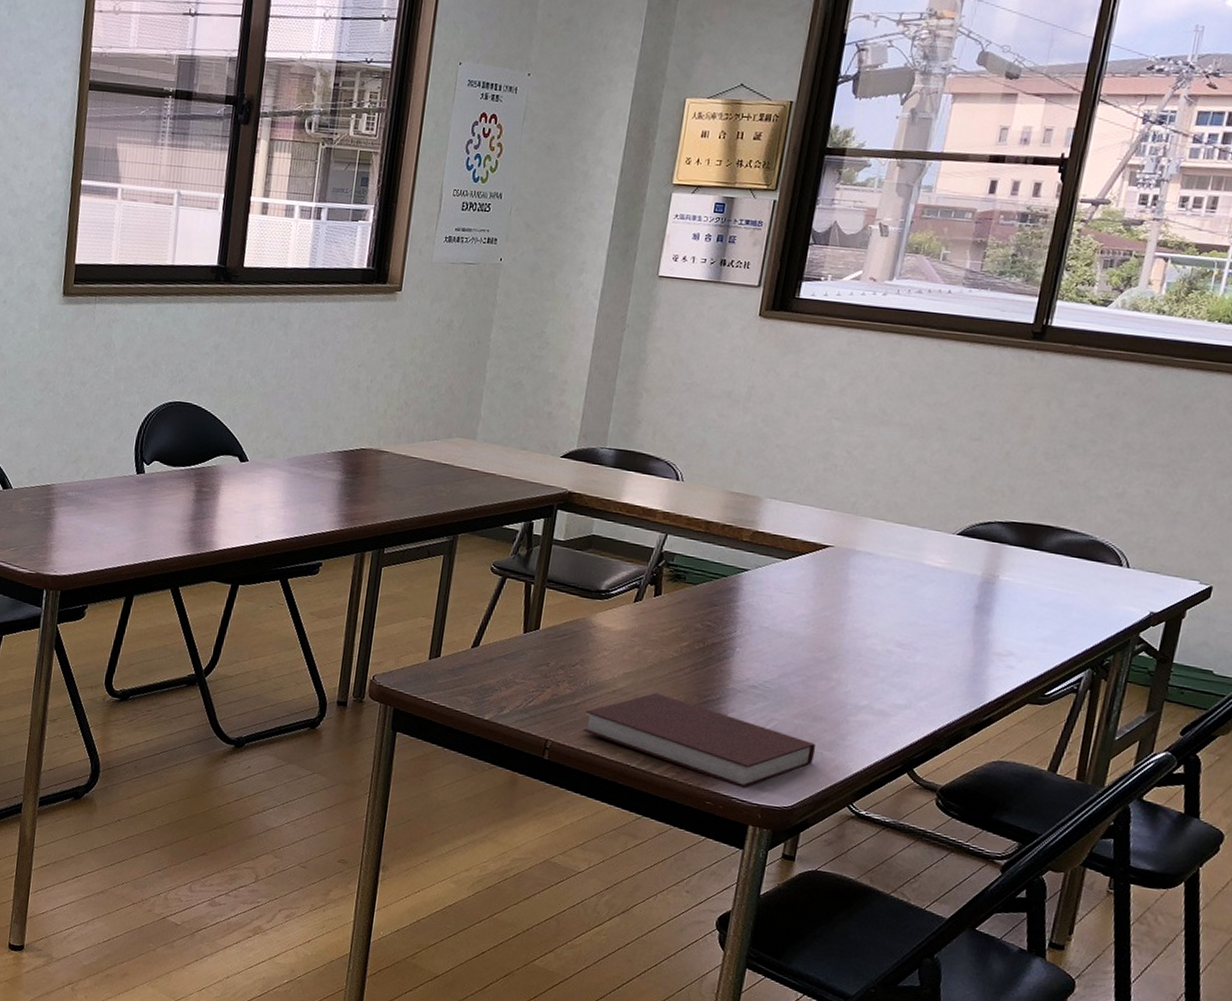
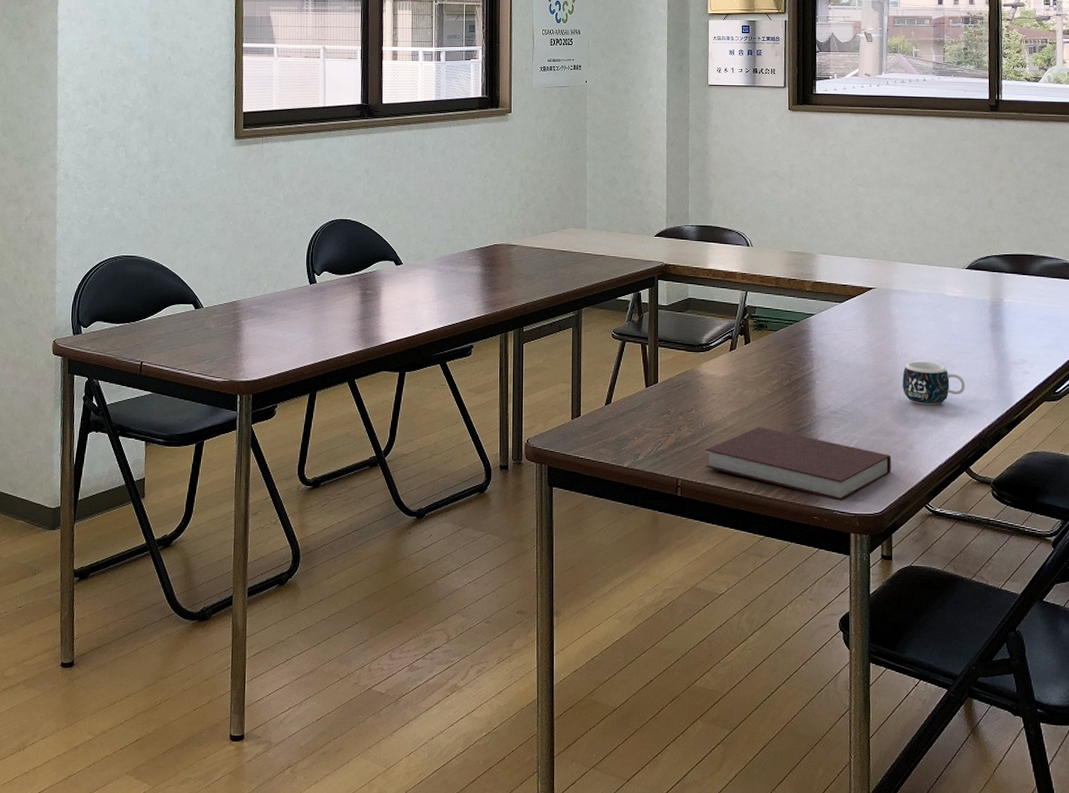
mug: none [845,638,929,693] -> present [902,361,966,405]

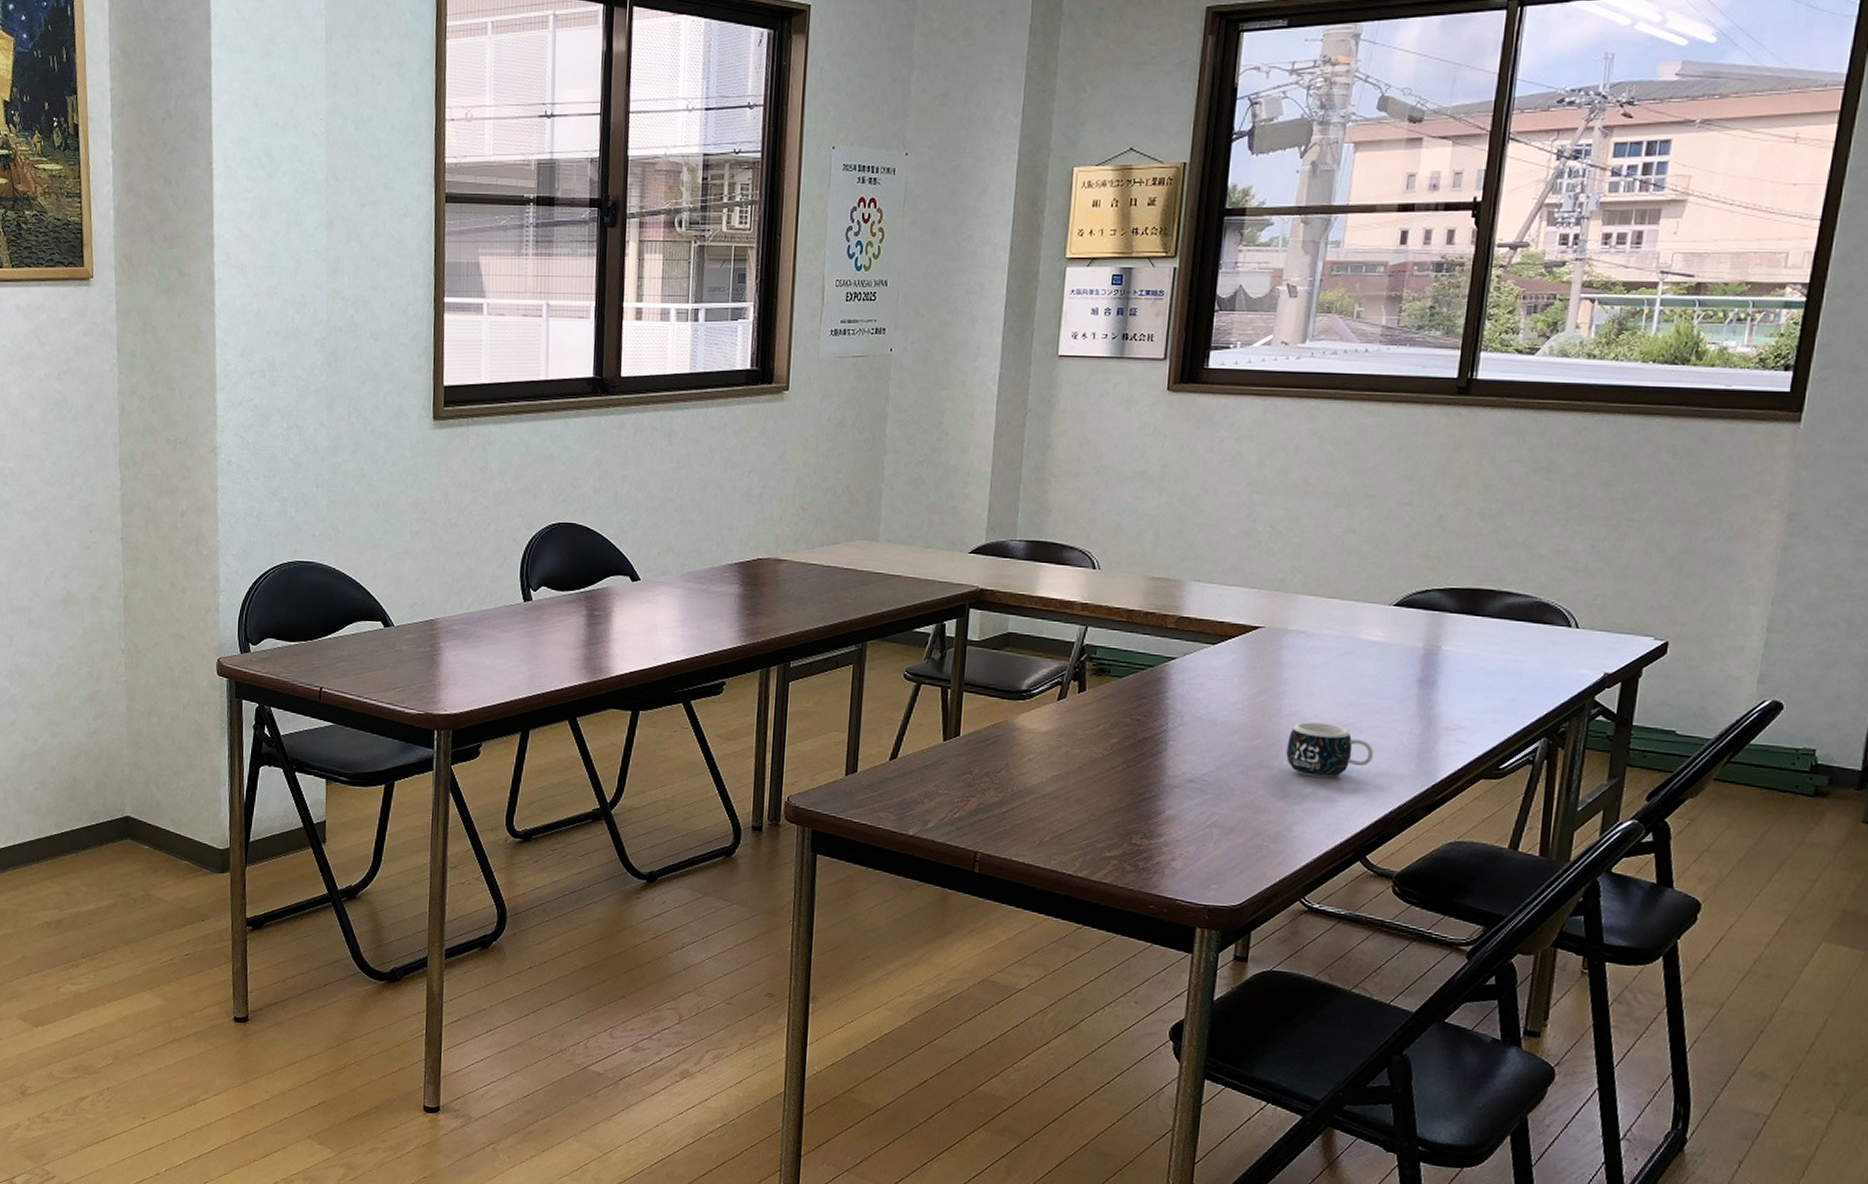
notebook: present [706,426,892,501] -> none [1014,794,1261,889]

